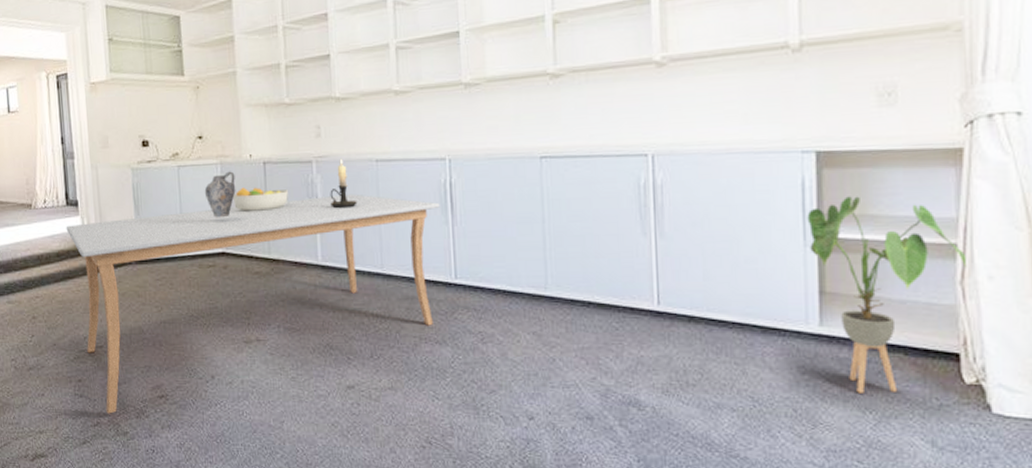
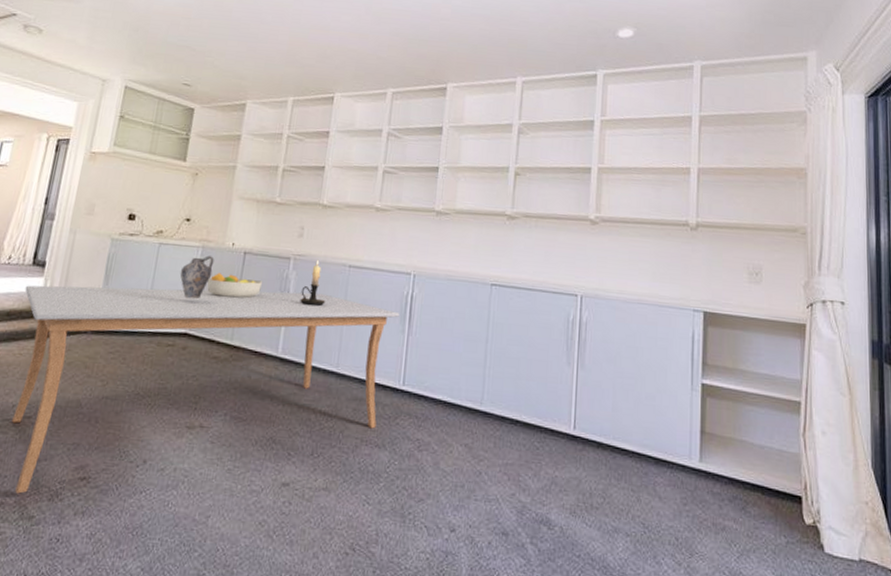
house plant: present [807,196,968,393] -> none [694,352,808,528]

